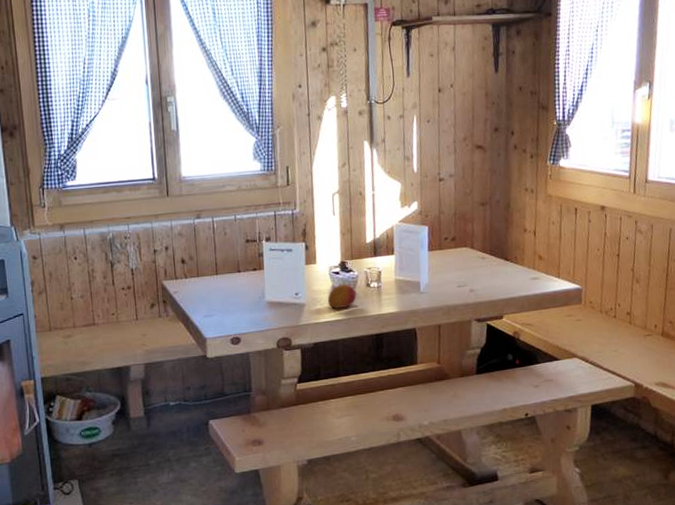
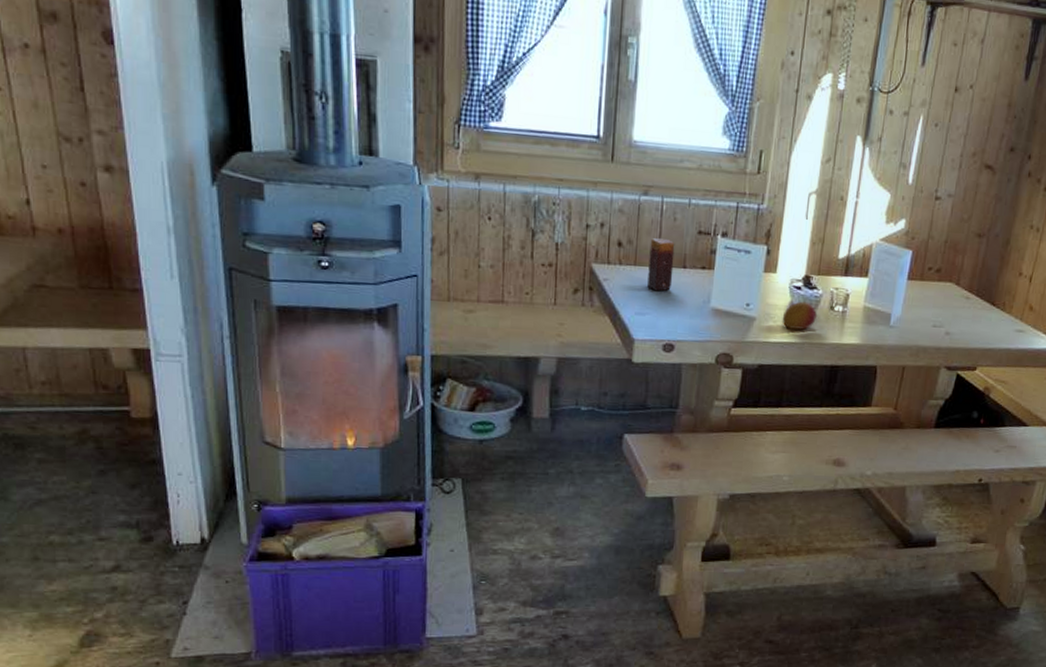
candle: none [208,250,231,295] -> present [647,237,675,291]

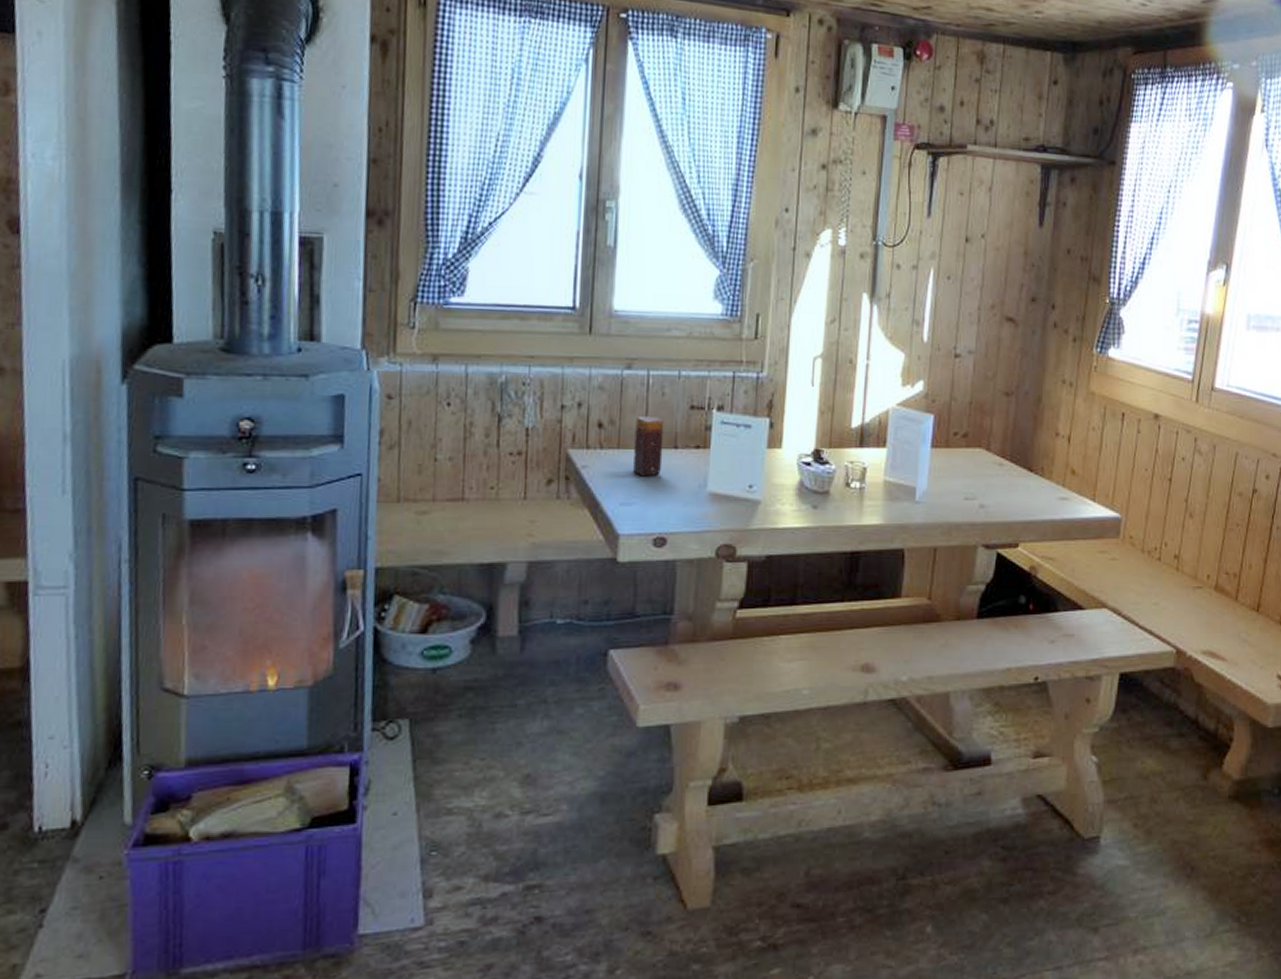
fruit: present [782,301,817,330] -> none [791,479,831,512]

